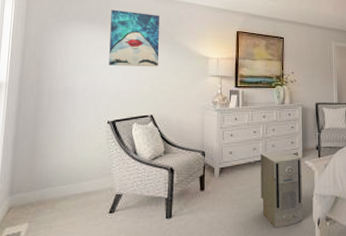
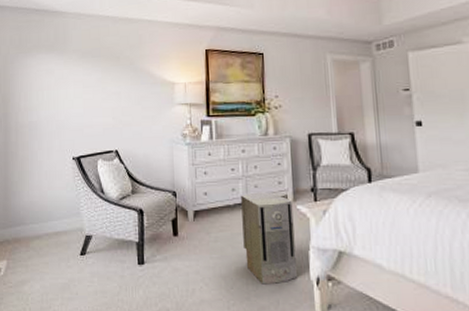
wall art: present [109,9,159,67] -> none [69,35,121,98]

